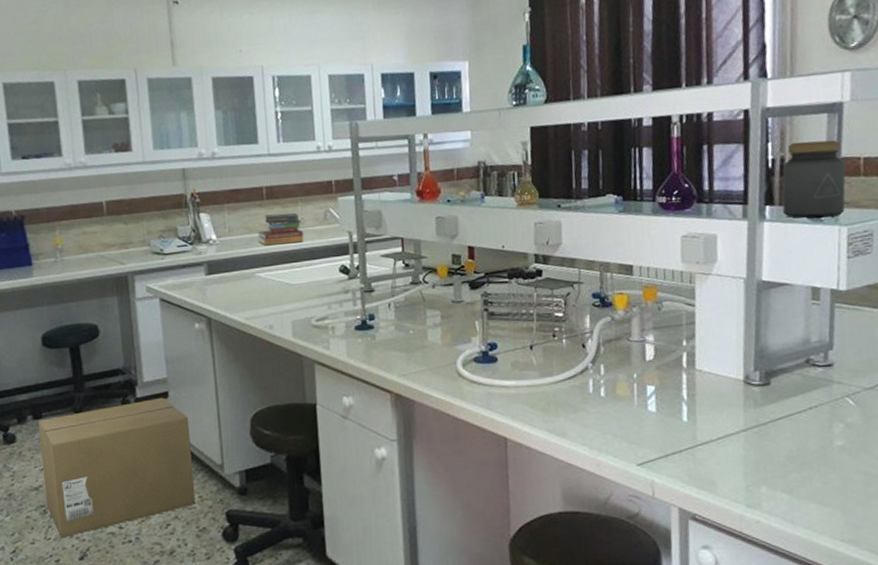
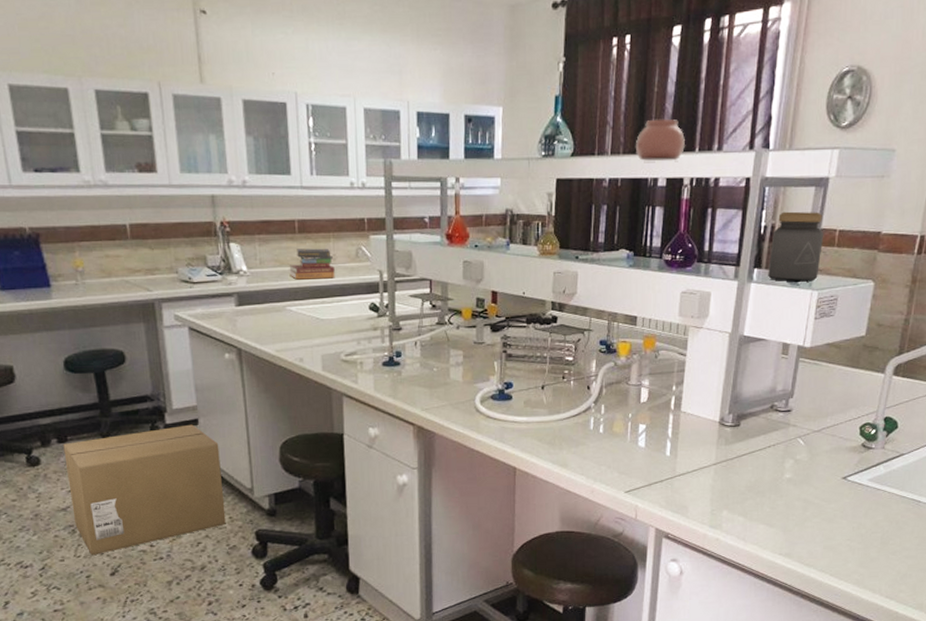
jar: none [614,57,670,102] -> present [636,118,685,162]

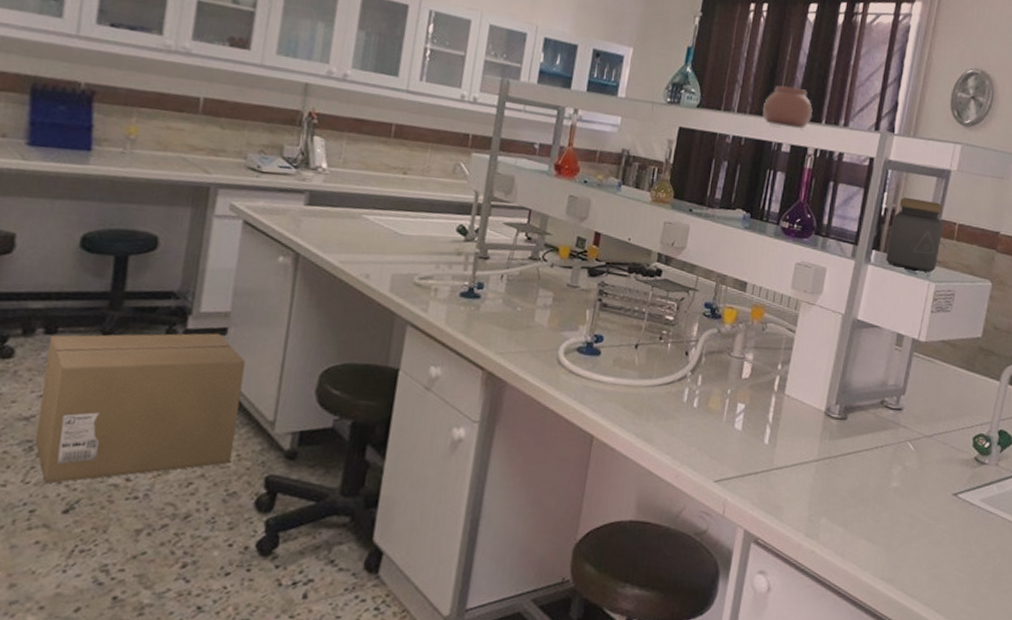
books: present [289,248,335,280] -> none [374,154,427,192]

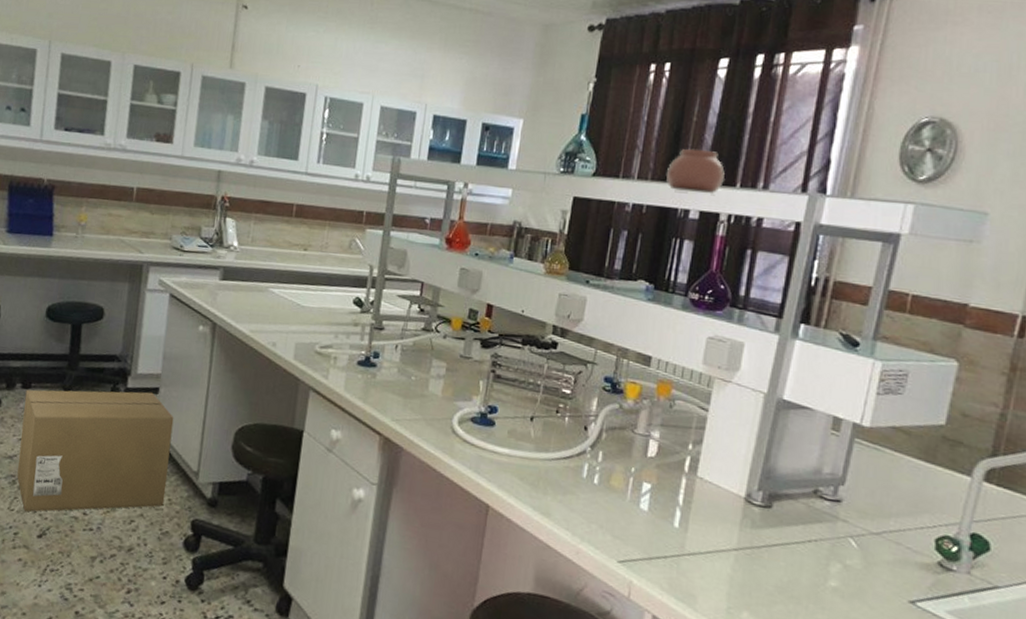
jar: present [886,197,944,273] -> none [818,265,893,350]

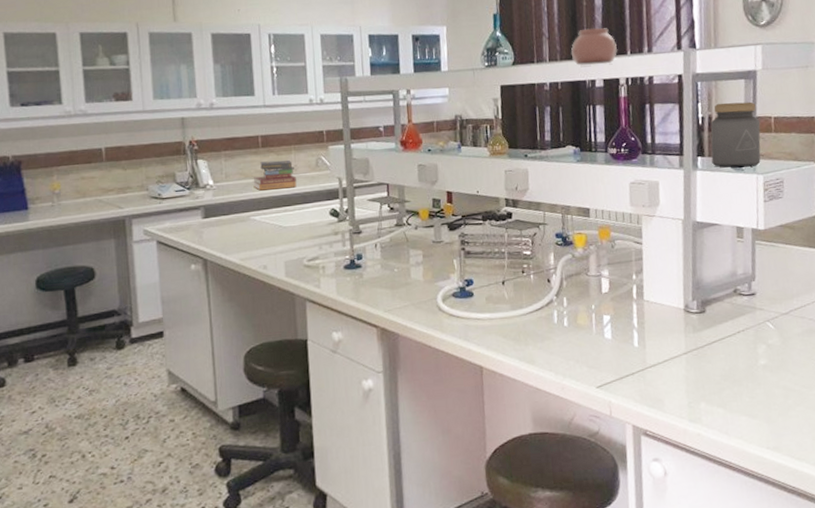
box: present [17,389,174,512] -> none [30,337,189,482]
books: none [278,232,325,267] -> present [253,159,297,191]
jar: none [818,265,893,350] -> present [710,101,761,168]

